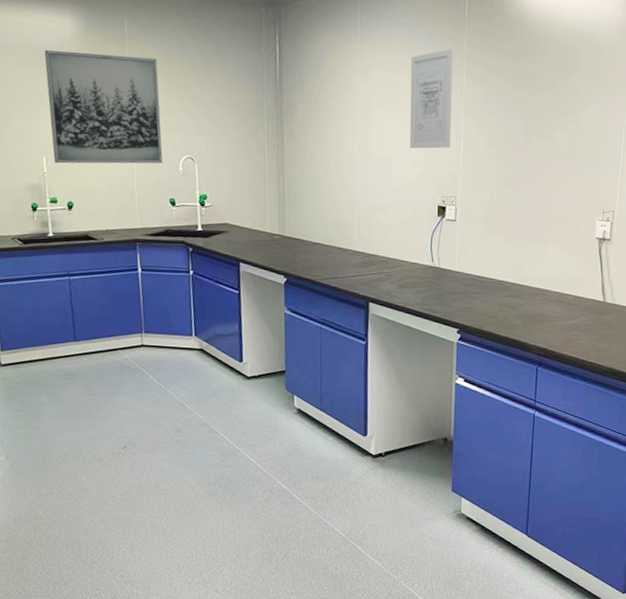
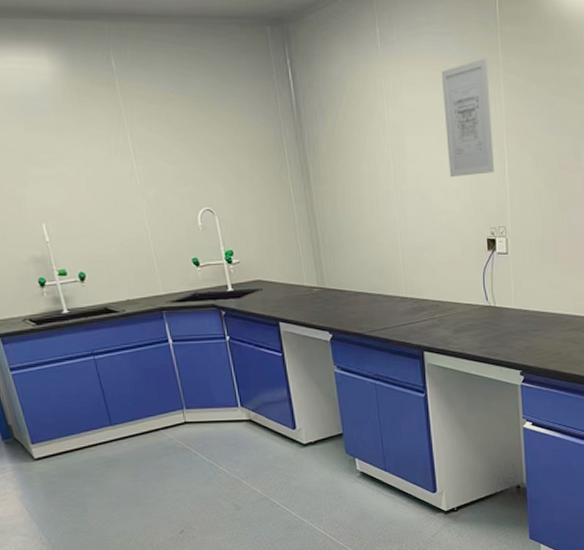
wall art: present [44,50,163,164] -> none [23,97,179,230]

